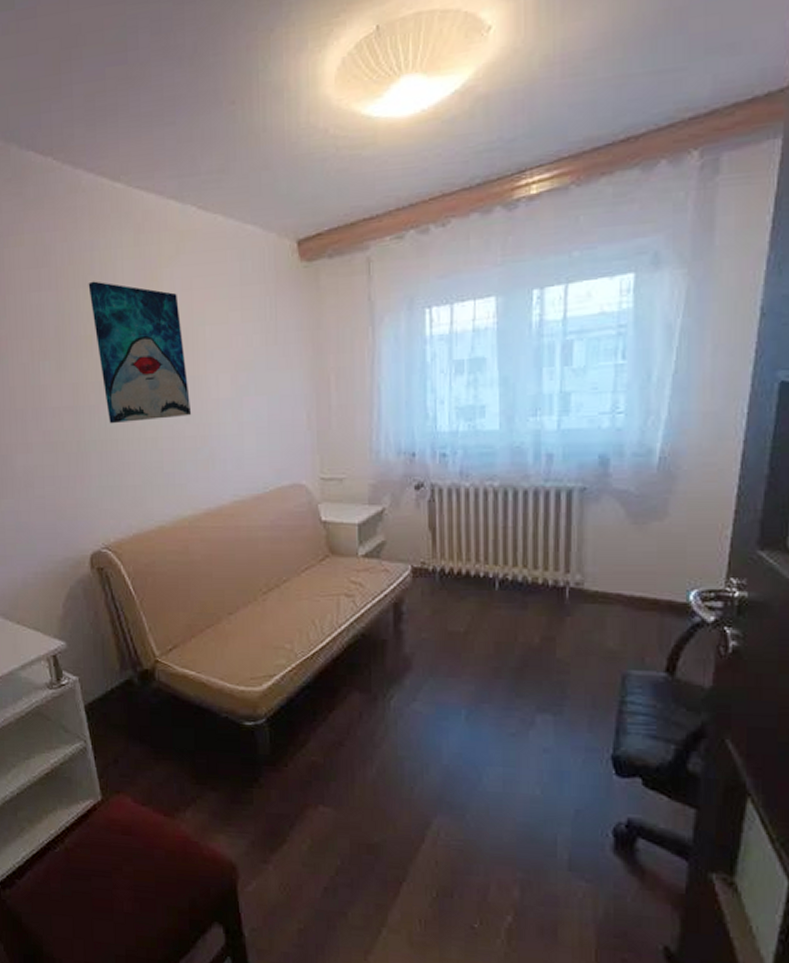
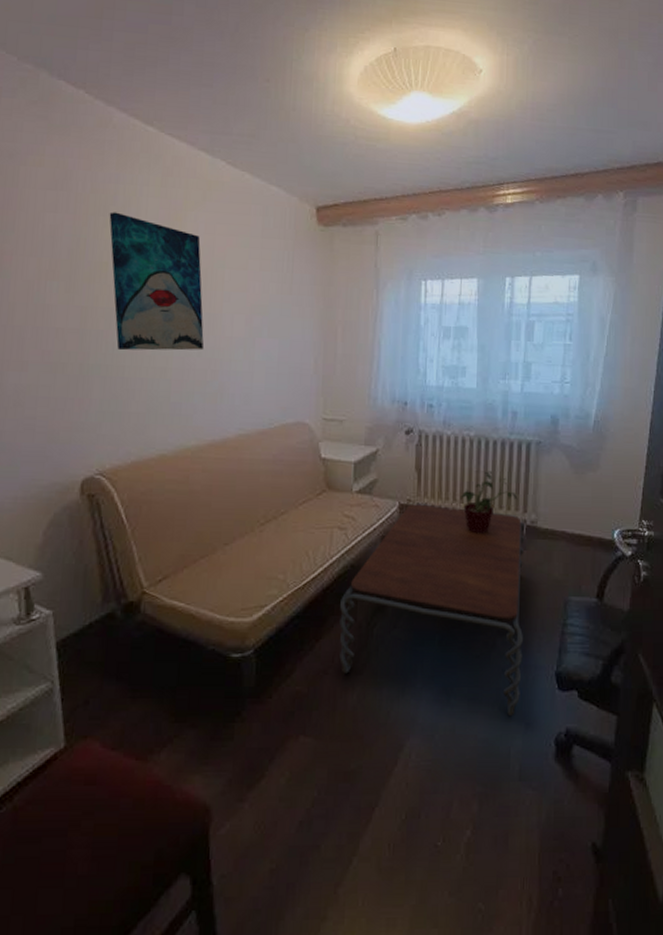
coffee table: none [352,567,569,802] -> present [339,504,525,717]
potted plant: none [485,526,557,599] -> present [461,471,518,534]

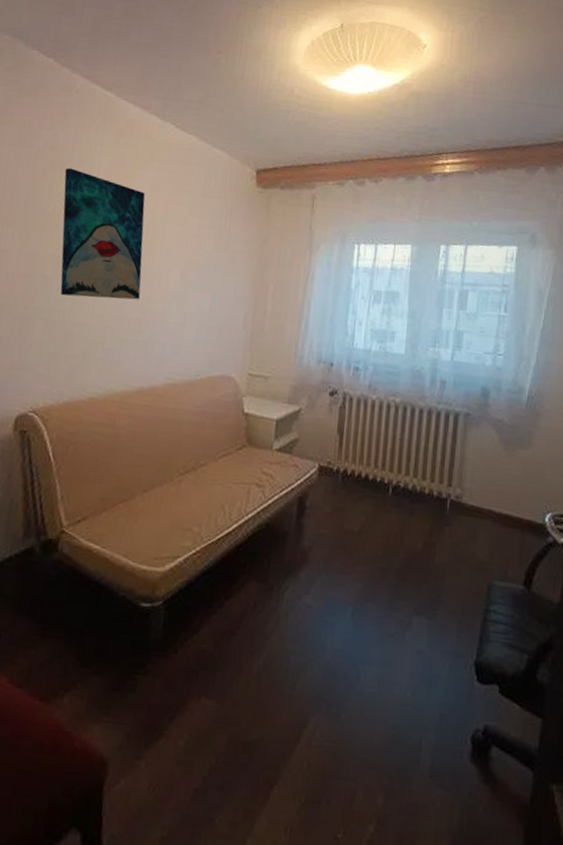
coffee table: present [339,504,525,717] -> none [248,466,449,705]
potted plant: present [461,471,518,534] -> none [383,439,443,505]

